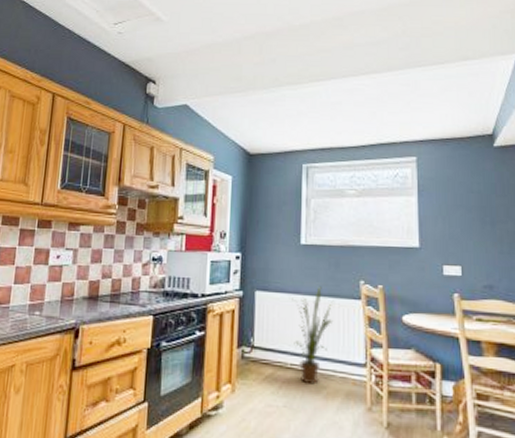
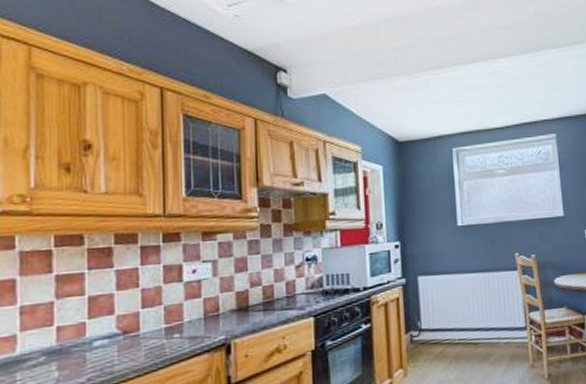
house plant: present [292,286,334,385] -> none [454,262,494,355]

